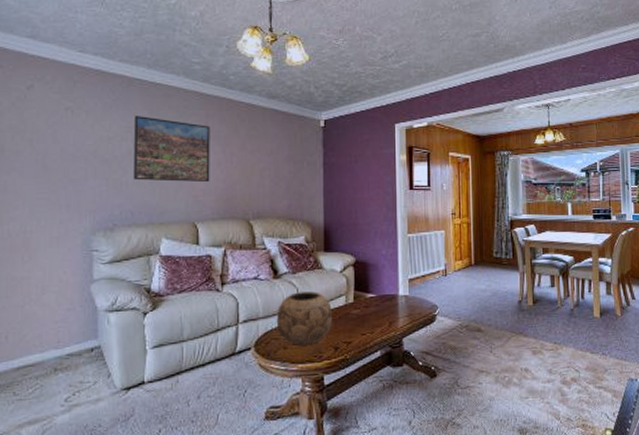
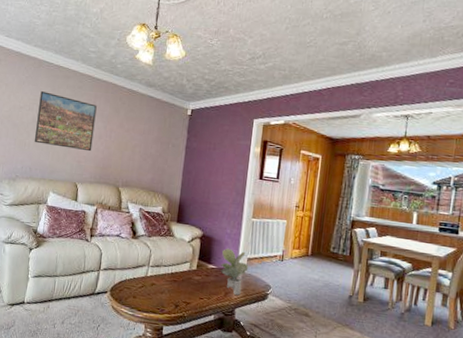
decorative bowl: present [276,291,333,347] -> none [129,253,177,299]
potted plant: none [380,271,411,323] -> present [220,248,249,295]

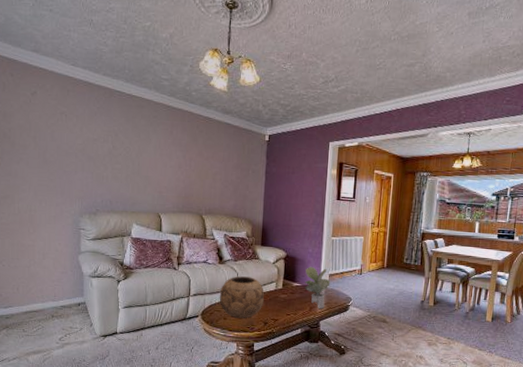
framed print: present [35,91,97,152] -> none [113,122,174,182]
decorative bowl: none [129,253,177,299] -> present [219,276,265,319]

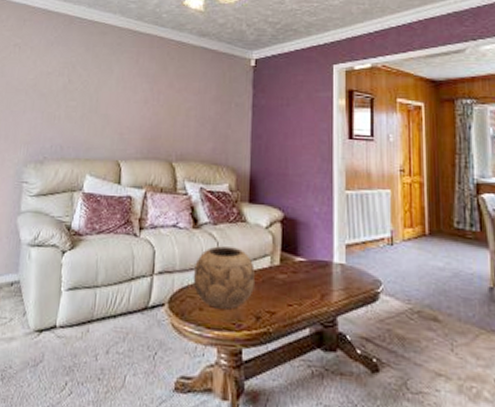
potted plant: present [304,266,331,309] -> none [311,232,349,297]

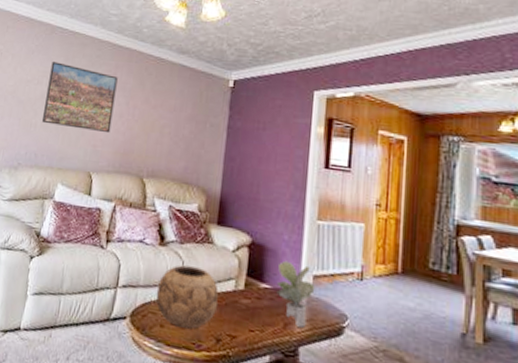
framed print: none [66,52,140,120] -> present [42,62,118,134]
potted plant: none [311,232,349,297] -> present [276,260,315,328]

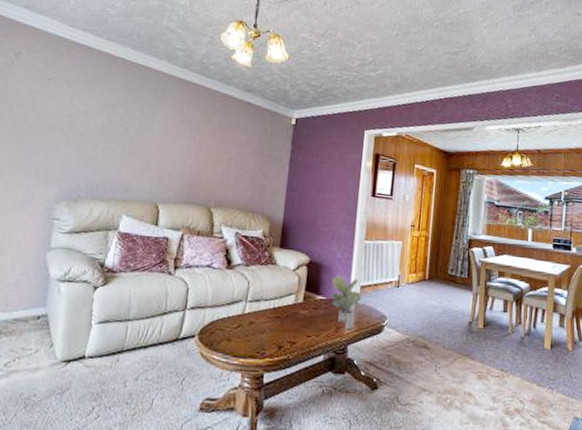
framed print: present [42,62,118,134] -> none [104,93,185,166]
decorative bowl: present [155,265,219,329] -> none [223,285,281,341]

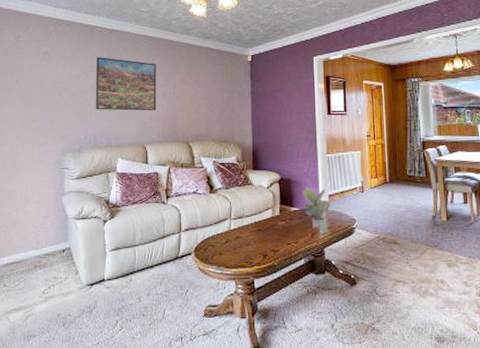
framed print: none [104,93,185,166] -> present [96,57,156,111]

